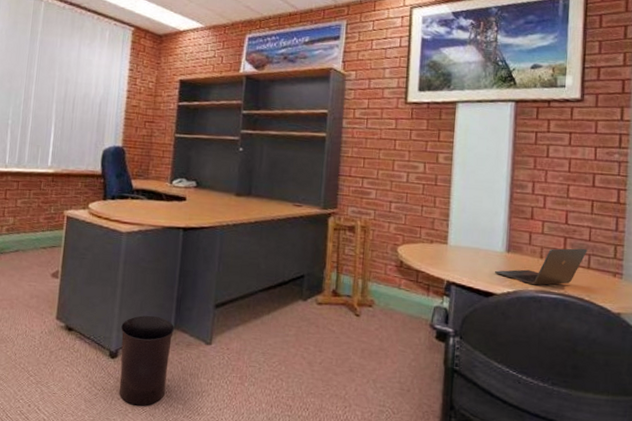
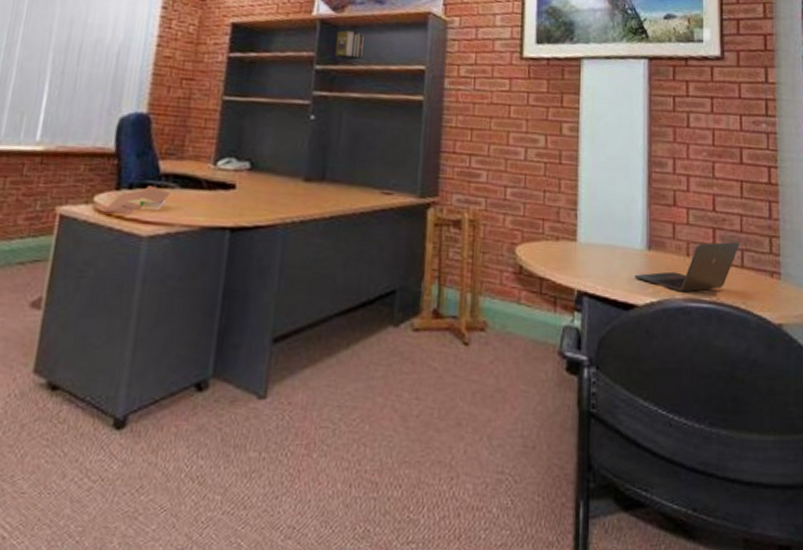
papers: none [94,197,141,217] -> present [101,185,171,214]
waste bin: present [118,315,174,406] -> none [125,359,213,502]
books: none [257,84,281,106] -> present [334,30,365,60]

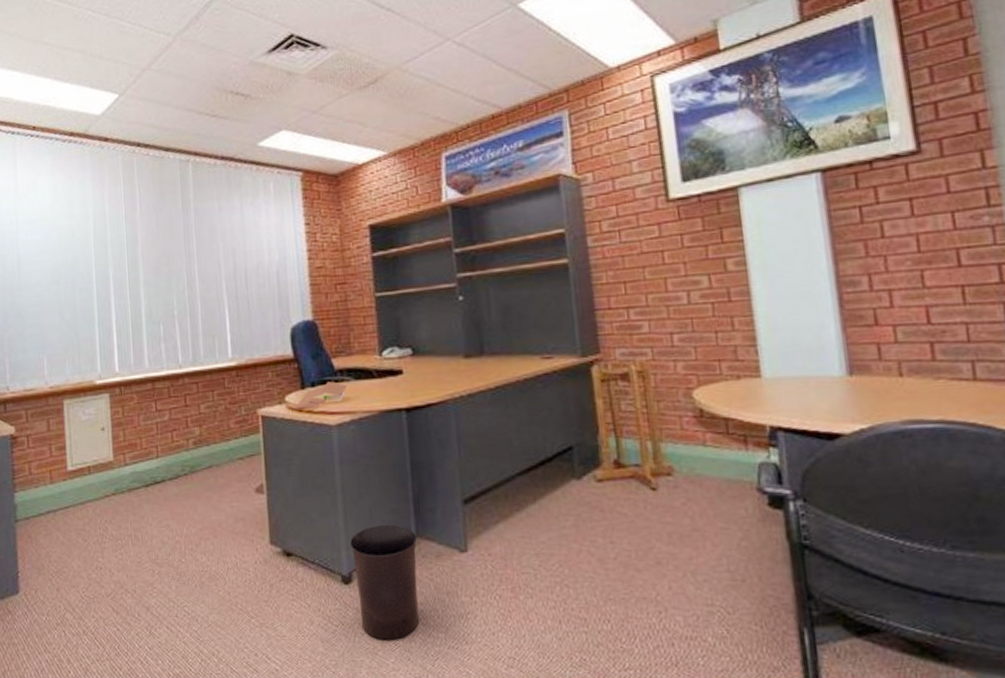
waste bin: none [125,359,213,502] -> present [350,524,419,640]
books: present [334,30,365,60] -> none [468,209,500,238]
laptop: present [635,241,740,293] -> none [836,353,969,415]

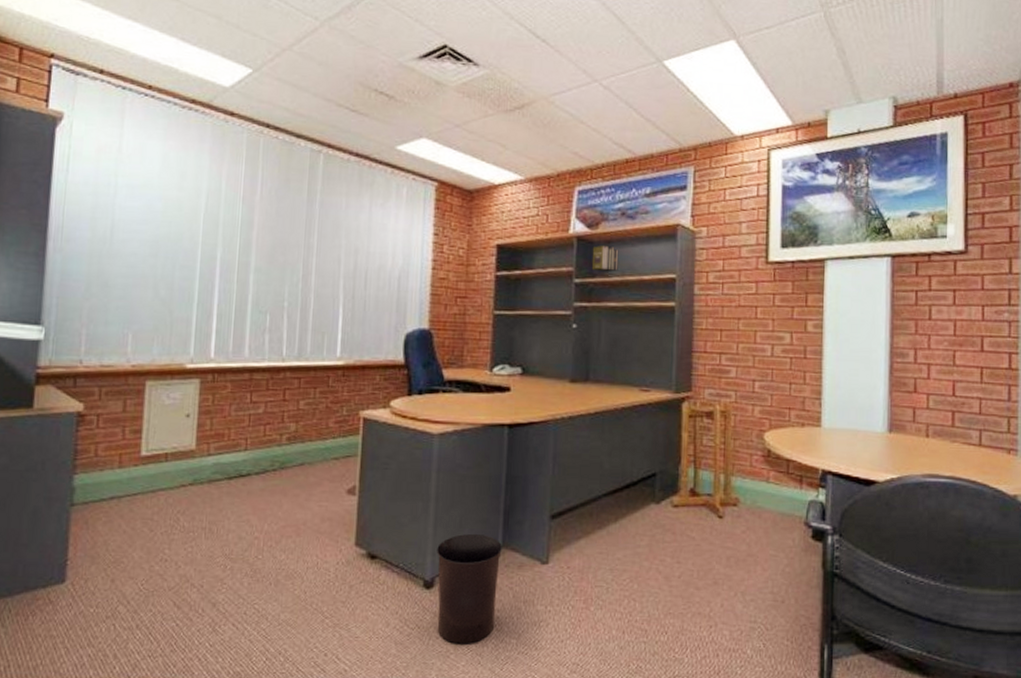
papers: present [294,381,348,409] -> none [398,391,455,416]
books: none [468,209,500,238] -> present [591,246,619,272]

